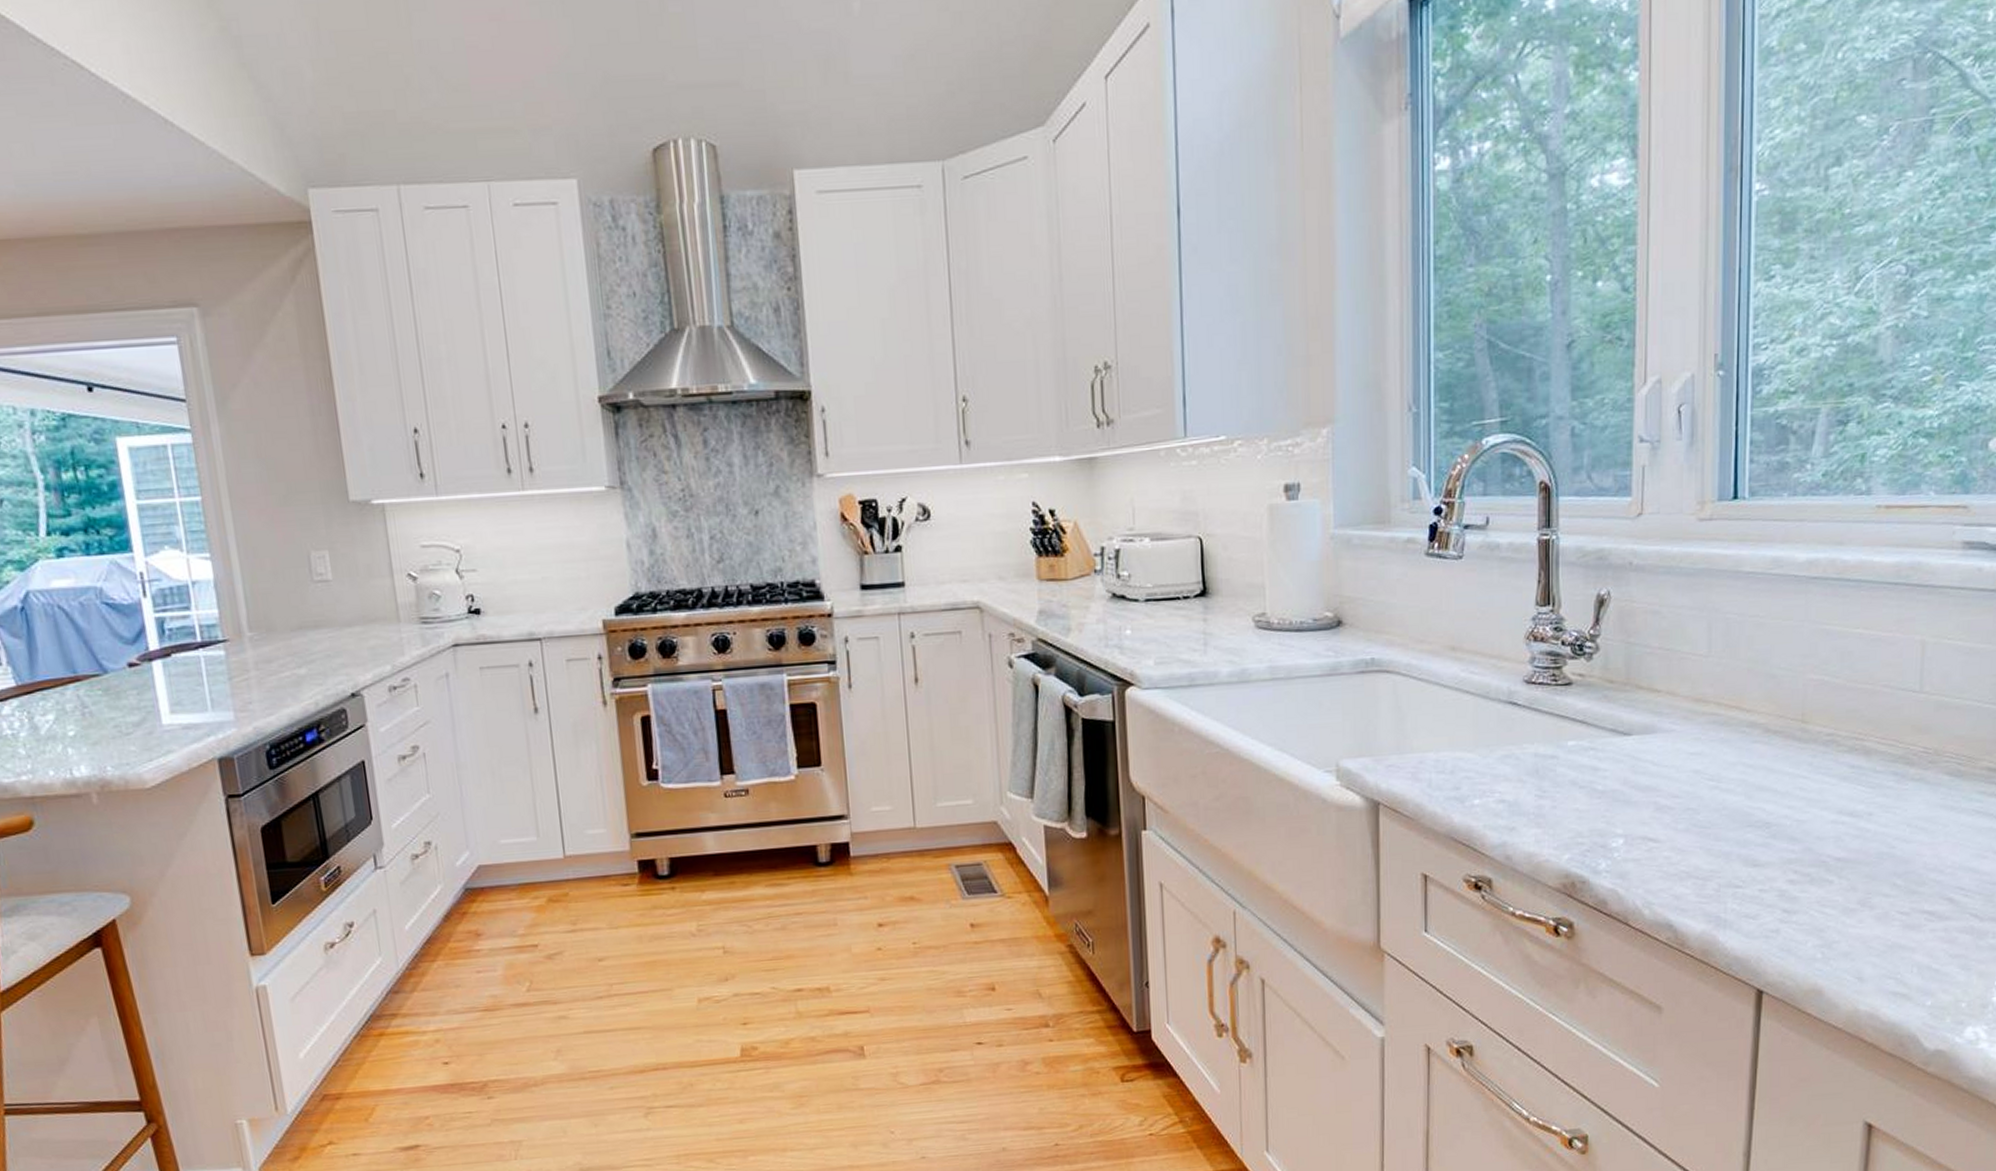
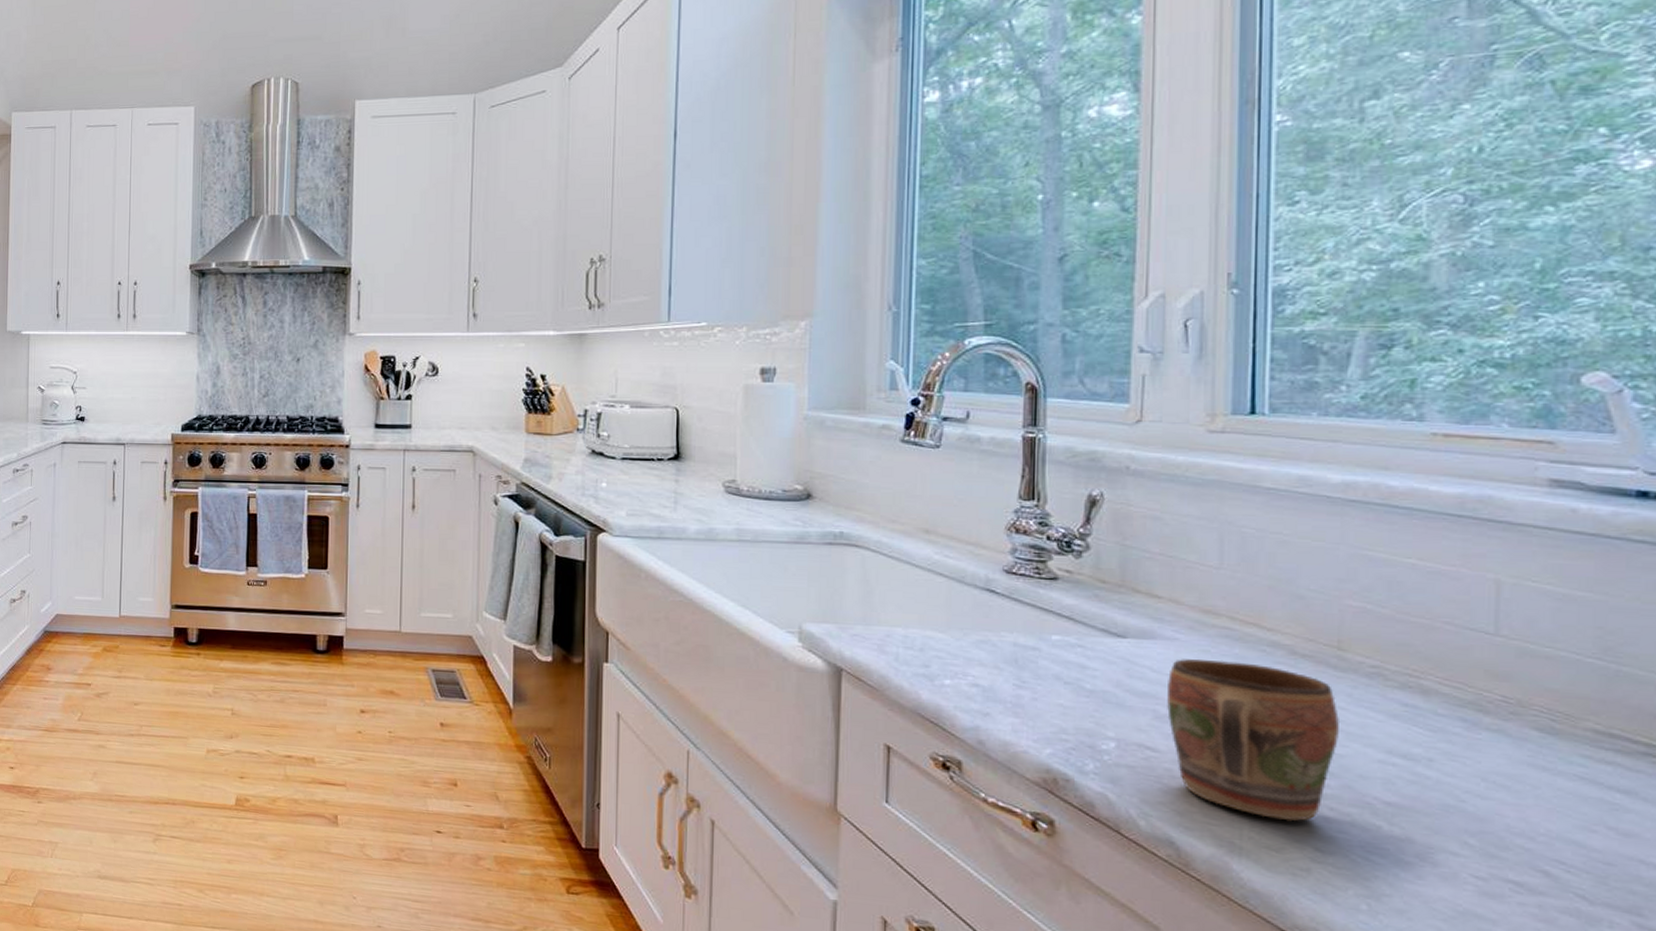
mug: none [1666,745,1802,889] -> present [1167,659,1339,822]

